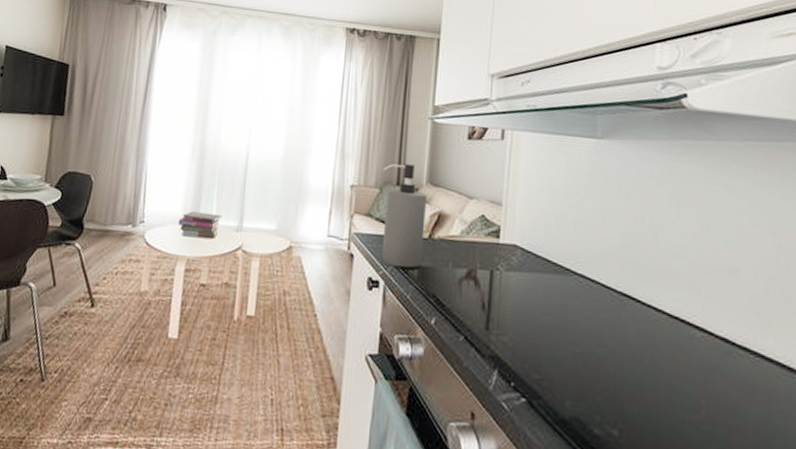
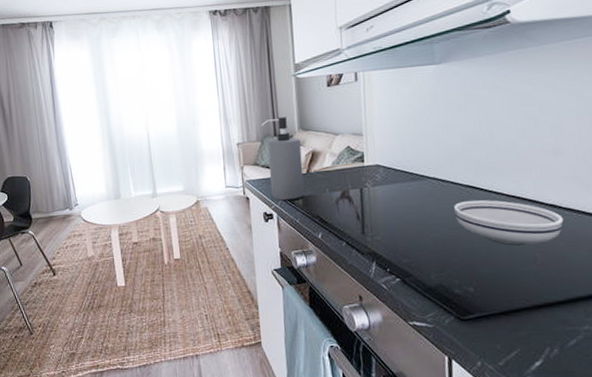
books: present [179,211,223,238] -> none [105,187,139,210]
bowl: none [603,311,737,387] -> present [454,199,564,246]

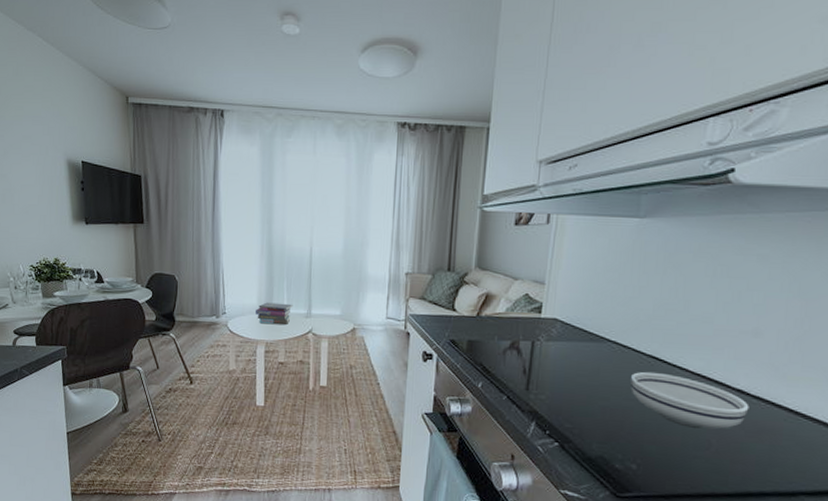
books: none [105,187,139,210] -> present [256,302,293,325]
soap dispenser: present [260,117,304,202] -> none [434,251,475,344]

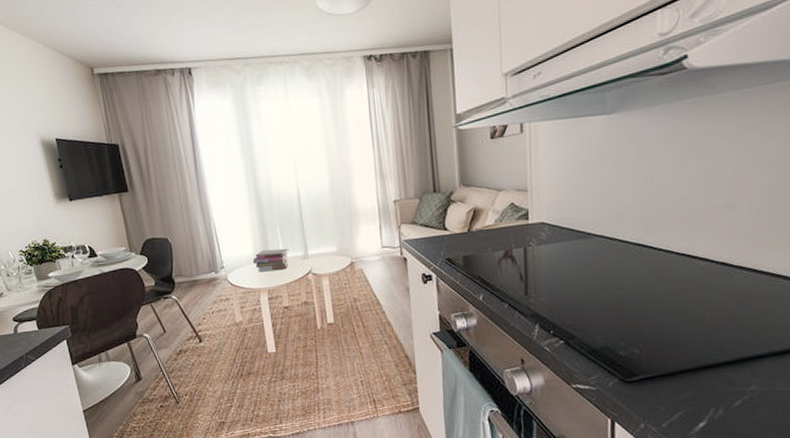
bowl: present [630,371,749,429] -> none [622,258,734,306]

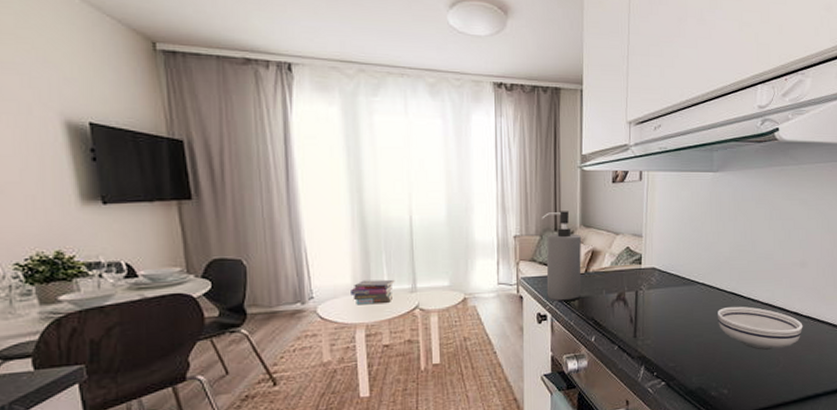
soap dispenser: none [419,171,465,262] -> present [541,211,582,302]
bowl: none [622,258,734,306] -> present [718,306,803,350]

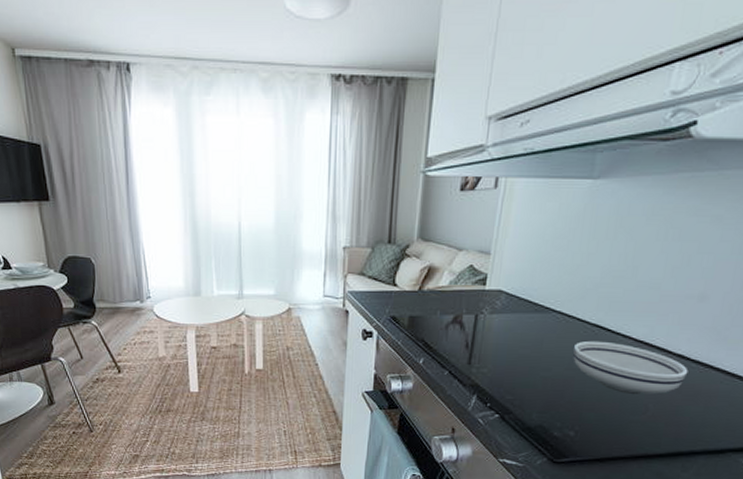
books: present [351,279,395,305] -> none [183,284,223,308]
soap dispenser: present [541,211,582,302] -> none [374,221,417,320]

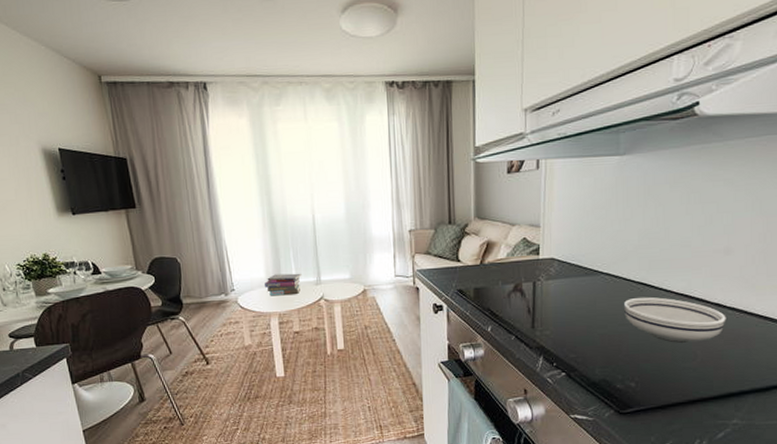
books: none [183,284,223,308] -> present [265,273,302,296]

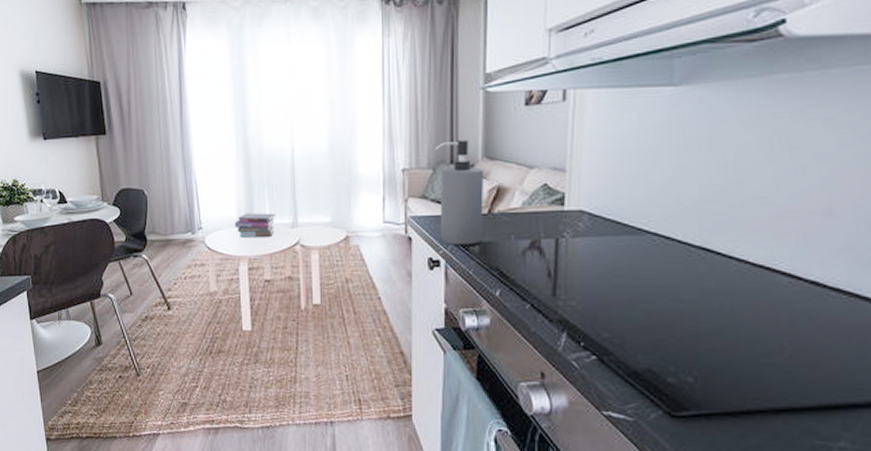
soap dispenser: none [435,204,477,293] -> present [434,140,484,247]
bowl: present [624,297,726,343] -> none [679,266,828,330]

